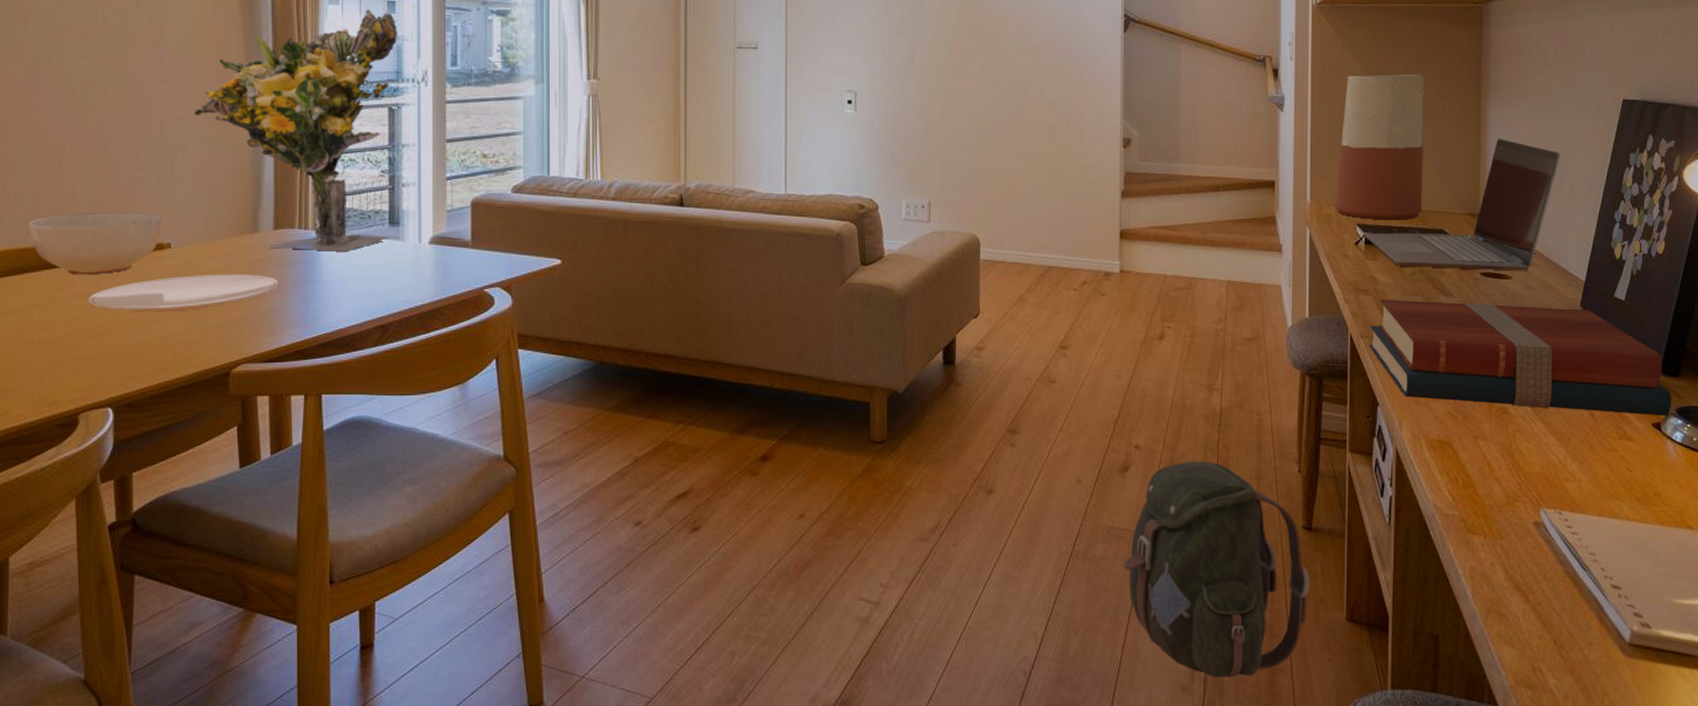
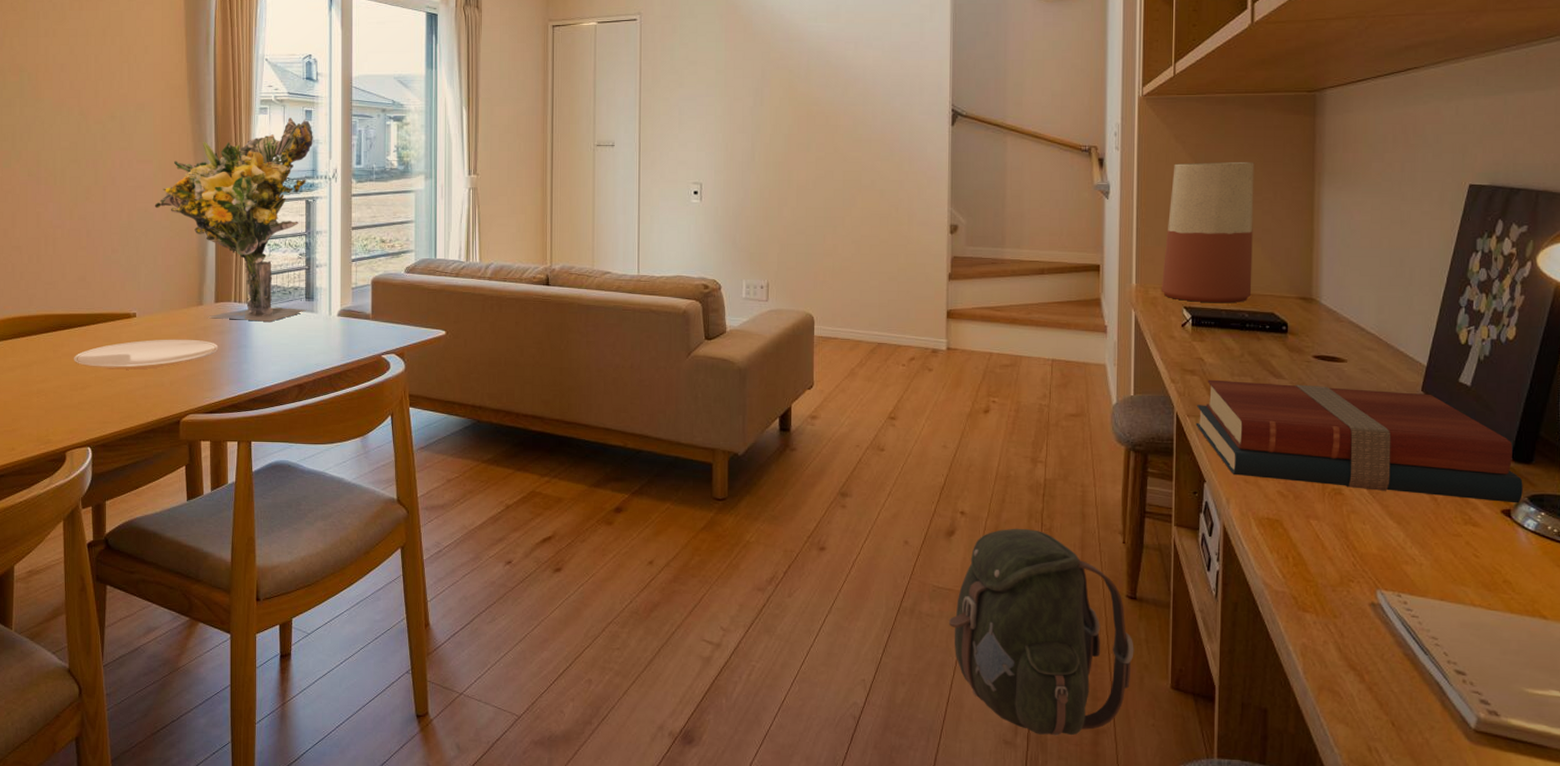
bowl: present [27,211,161,275] -> none [29,287,129,338]
laptop: present [1362,139,1560,271] -> none [1189,224,1400,355]

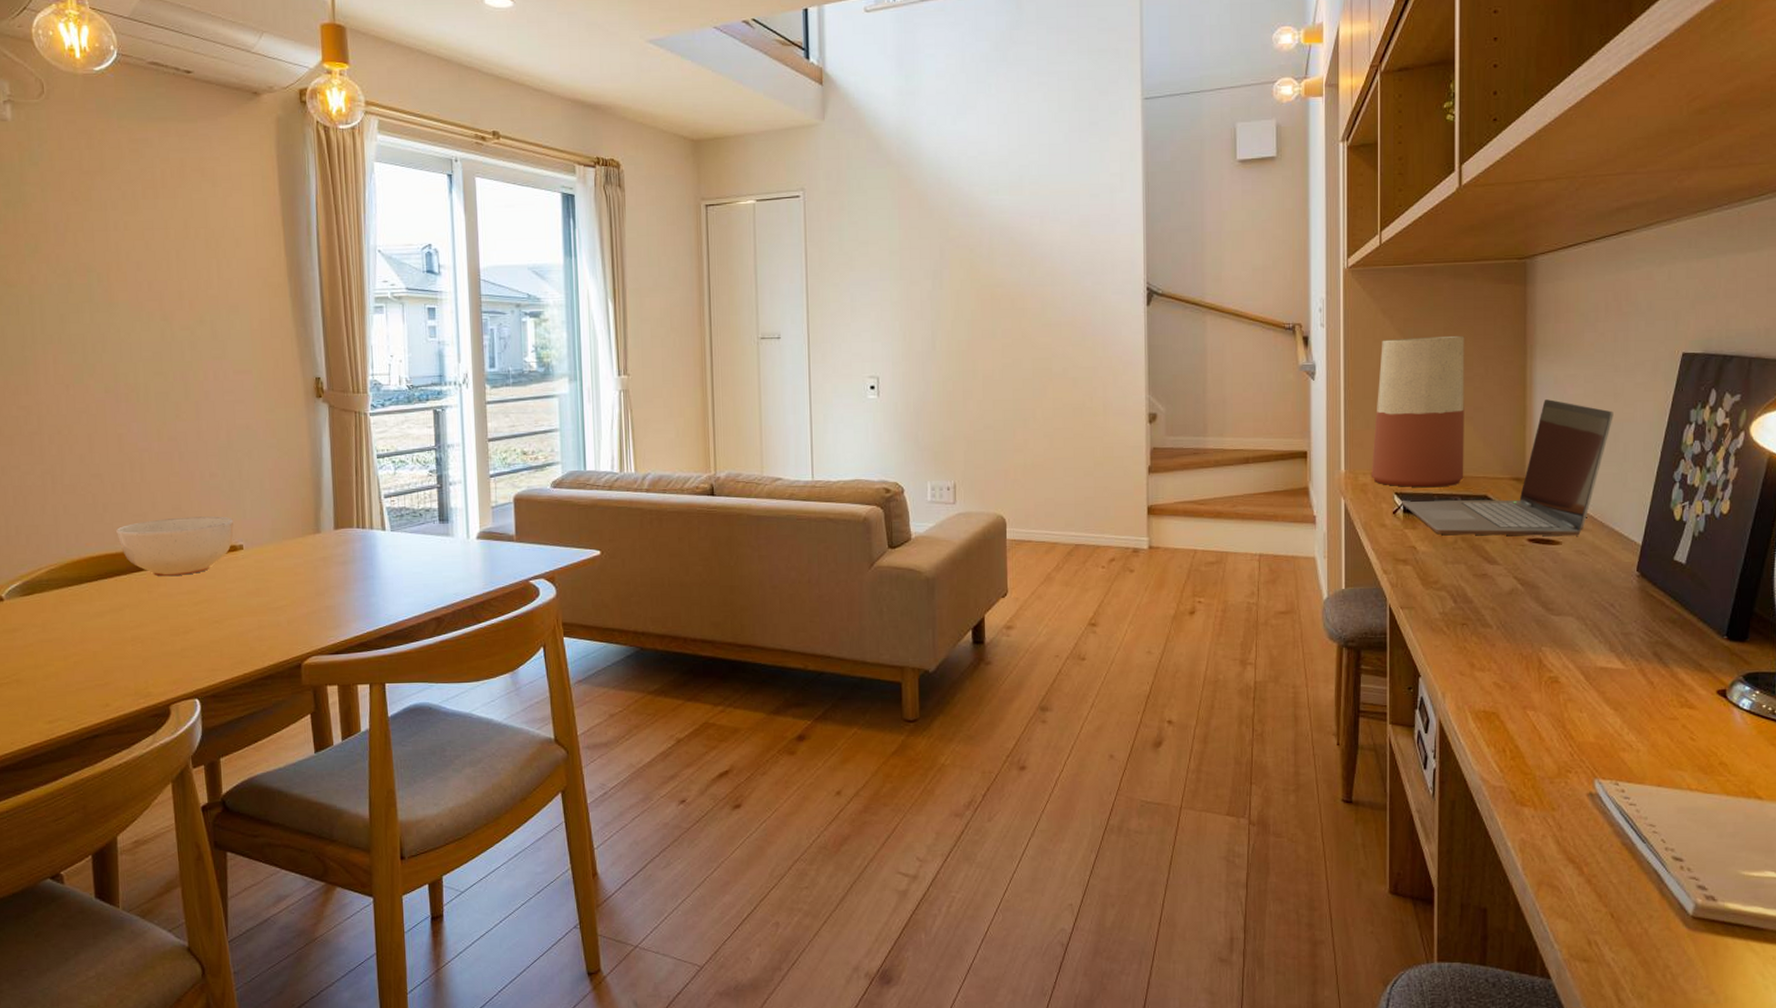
bowl: none [29,287,129,338] -> present [115,516,234,577]
plate: present [74,339,218,370] -> none [172,572,342,610]
bouquet: present [154,118,313,322] -> none [257,317,442,549]
backpack: present [948,528,1134,736] -> none [1158,735,1351,950]
laptop: none [1189,224,1400,355] -> present [1400,399,1614,536]
books: present [1195,379,1523,504] -> none [1409,568,1738,683]

